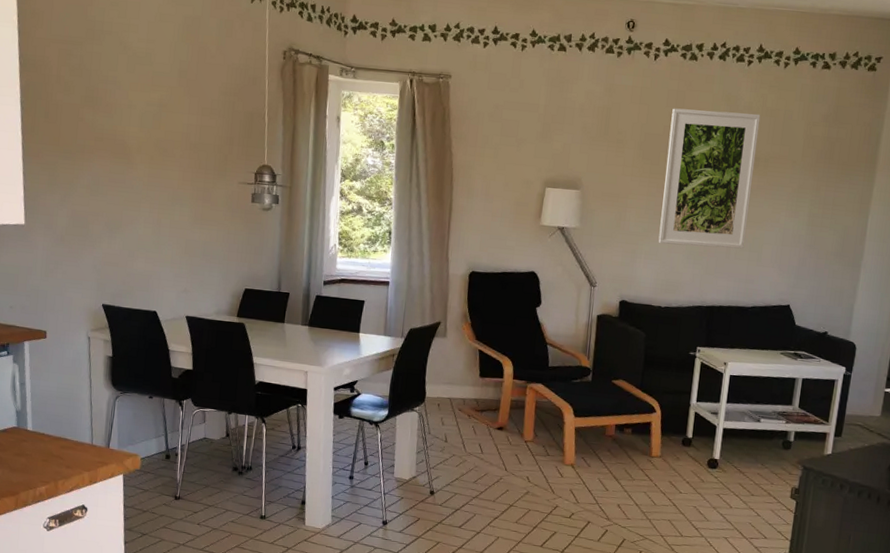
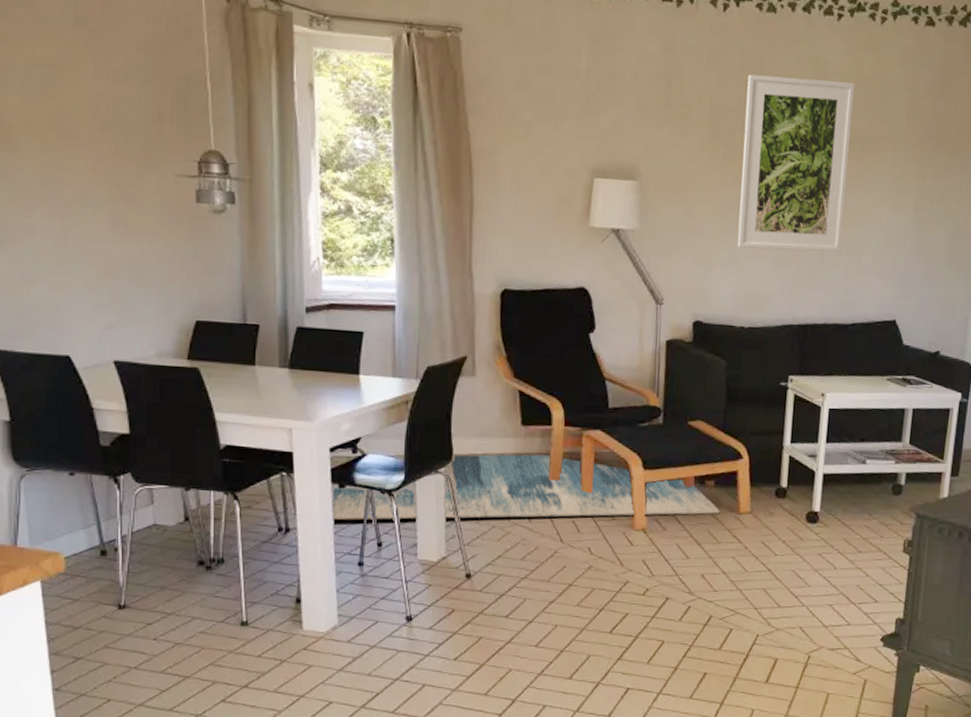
rug: none [332,397,636,457] -> present [331,454,720,521]

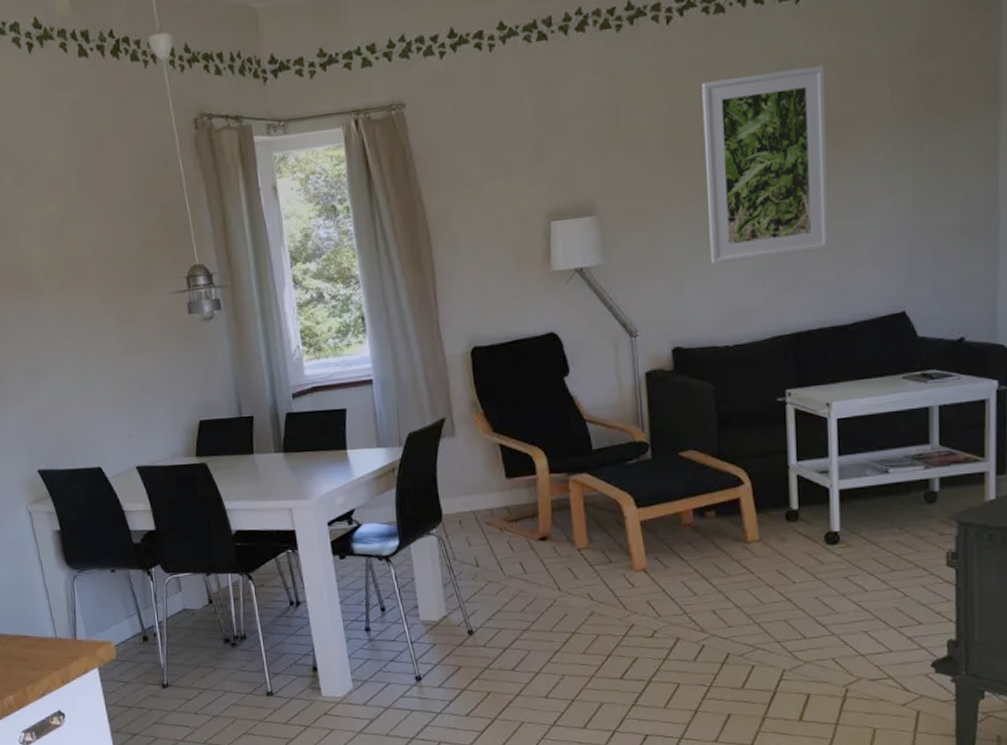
rug: present [331,454,720,521] -> none [335,504,726,591]

